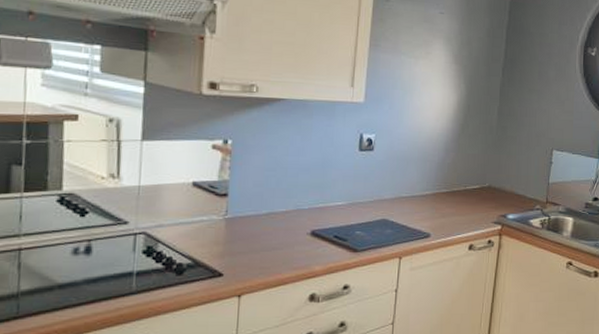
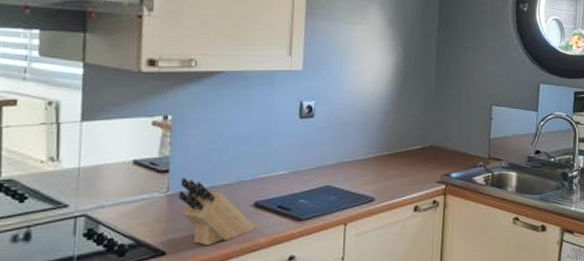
knife block: none [236,202,312,271] -> present [178,177,256,246]

